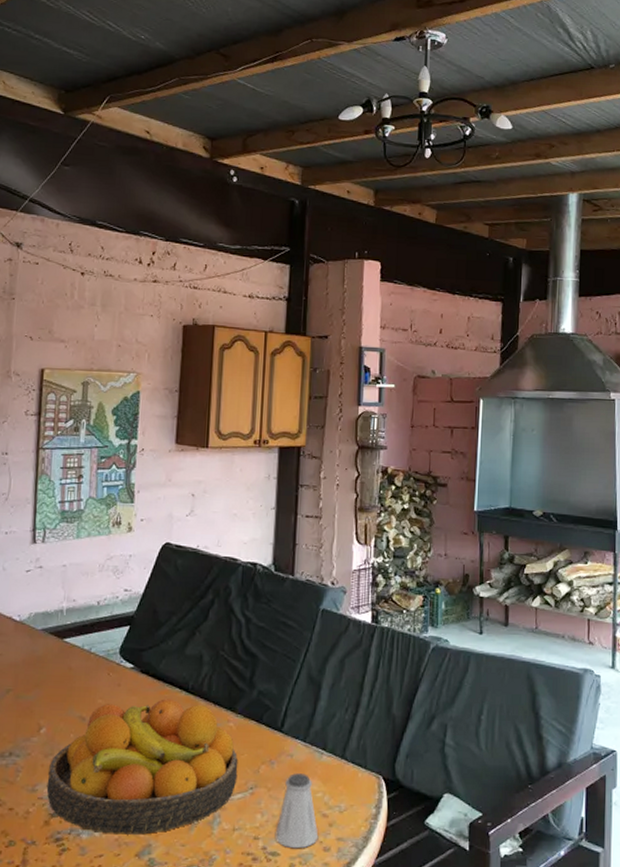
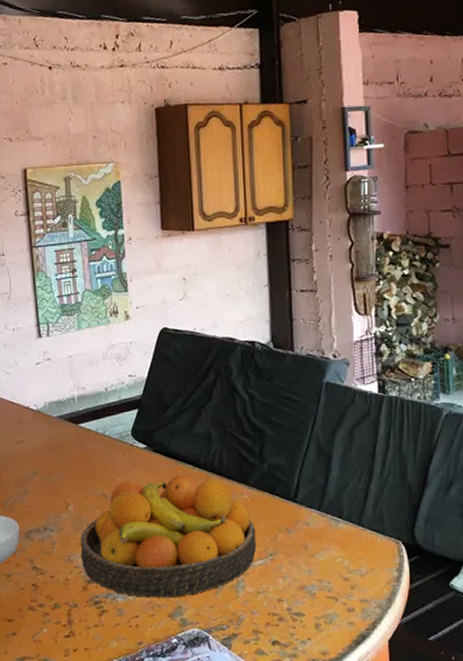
saltshaker: present [274,773,319,849] -> none [298,540,342,610]

